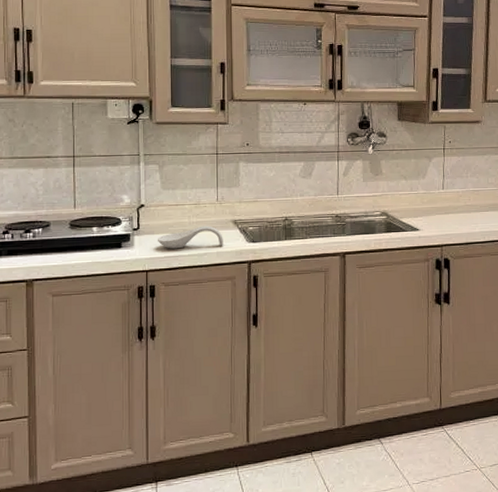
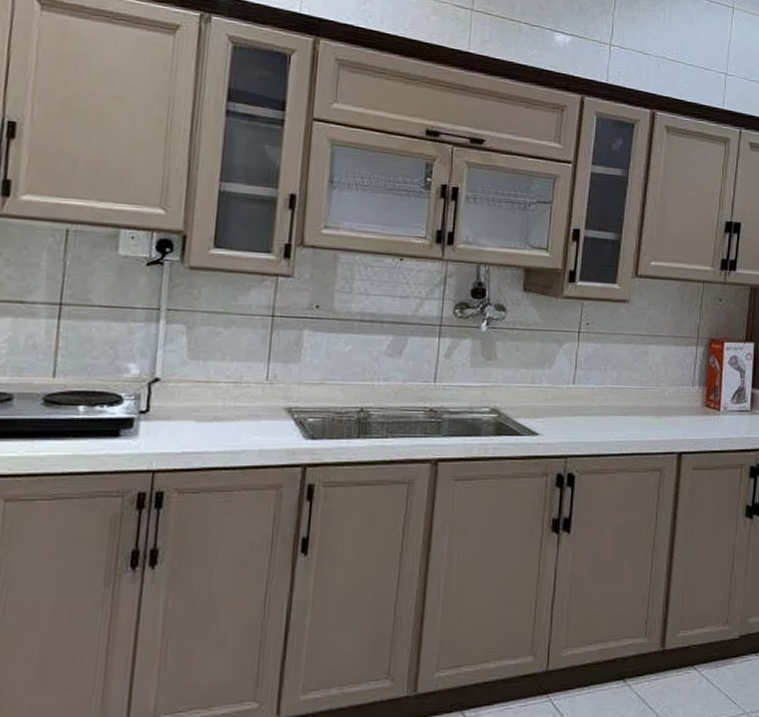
spoon rest: present [157,225,223,249] -> none [173,412,271,443]

